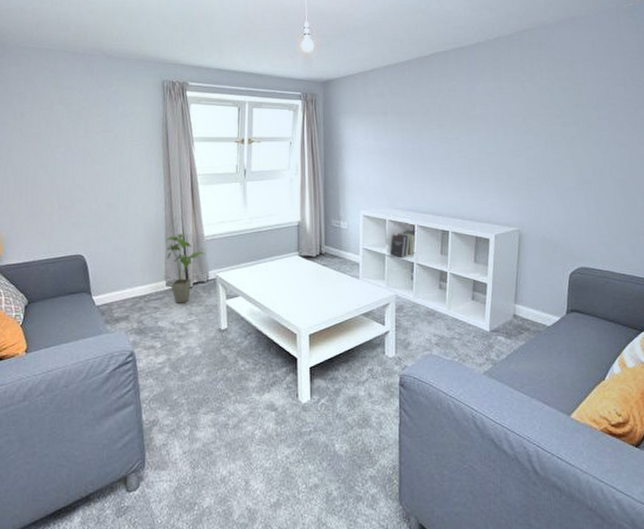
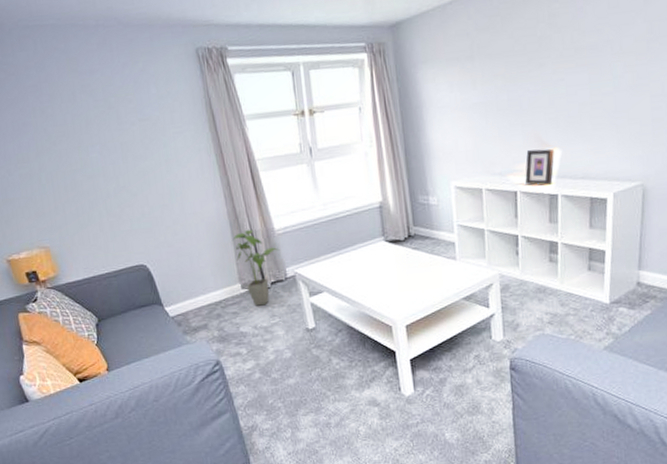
books: present [389,229,417,257] -> none [489,197,520,231]
picture frame: none [422,192,447,222] -> present [525,149,554,186]

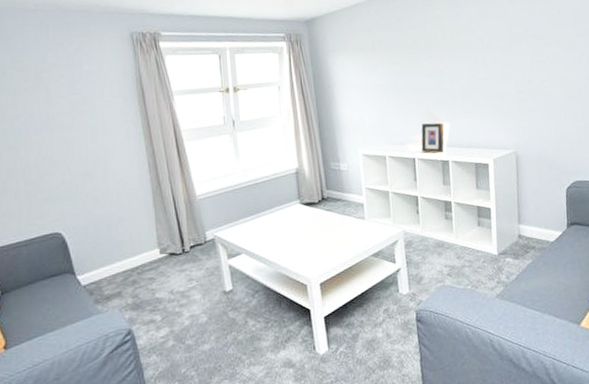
house plant: present [233,230,280,306] -> none [154,196,201,271]

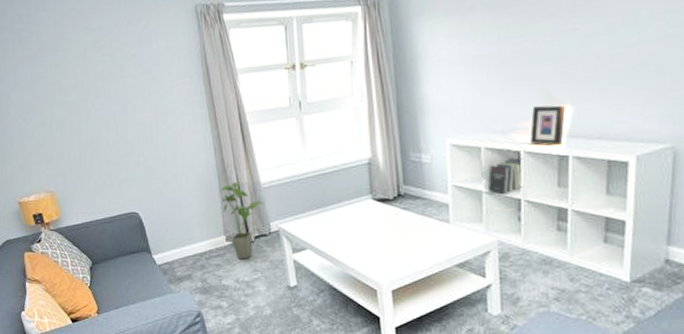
house plant: none [154,196,201,271] -> present [220,182,265,260]
books: none [393,163,419,193] -> present [487,157,524,194]

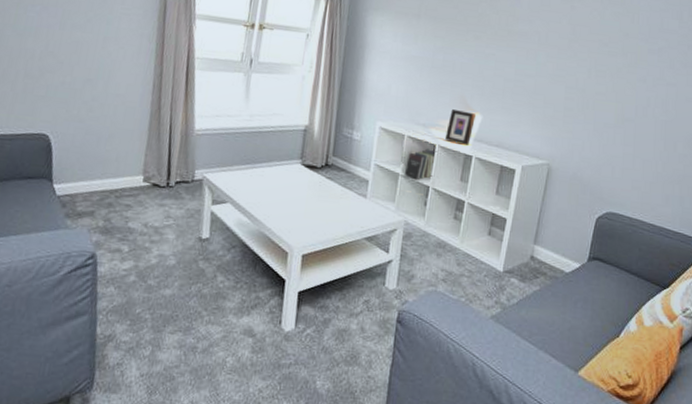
house plant: present [220,182,265,260] -> none [146,123,195,204]

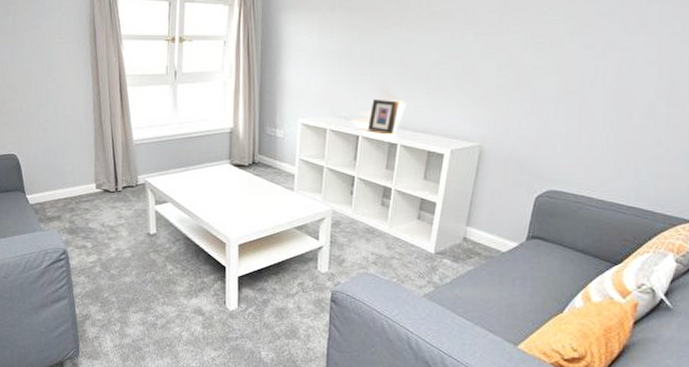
books: present [404,148,437,179] -> none [328,140,361,170]

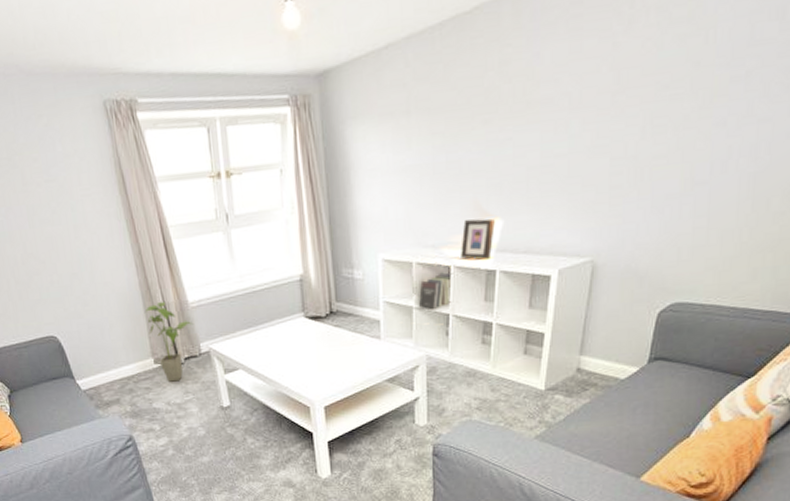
house plant: none [95,137,135,207] -> present [145,302,194,382]
books: none [328,140,361,170] -> present [418,272,453,309]

